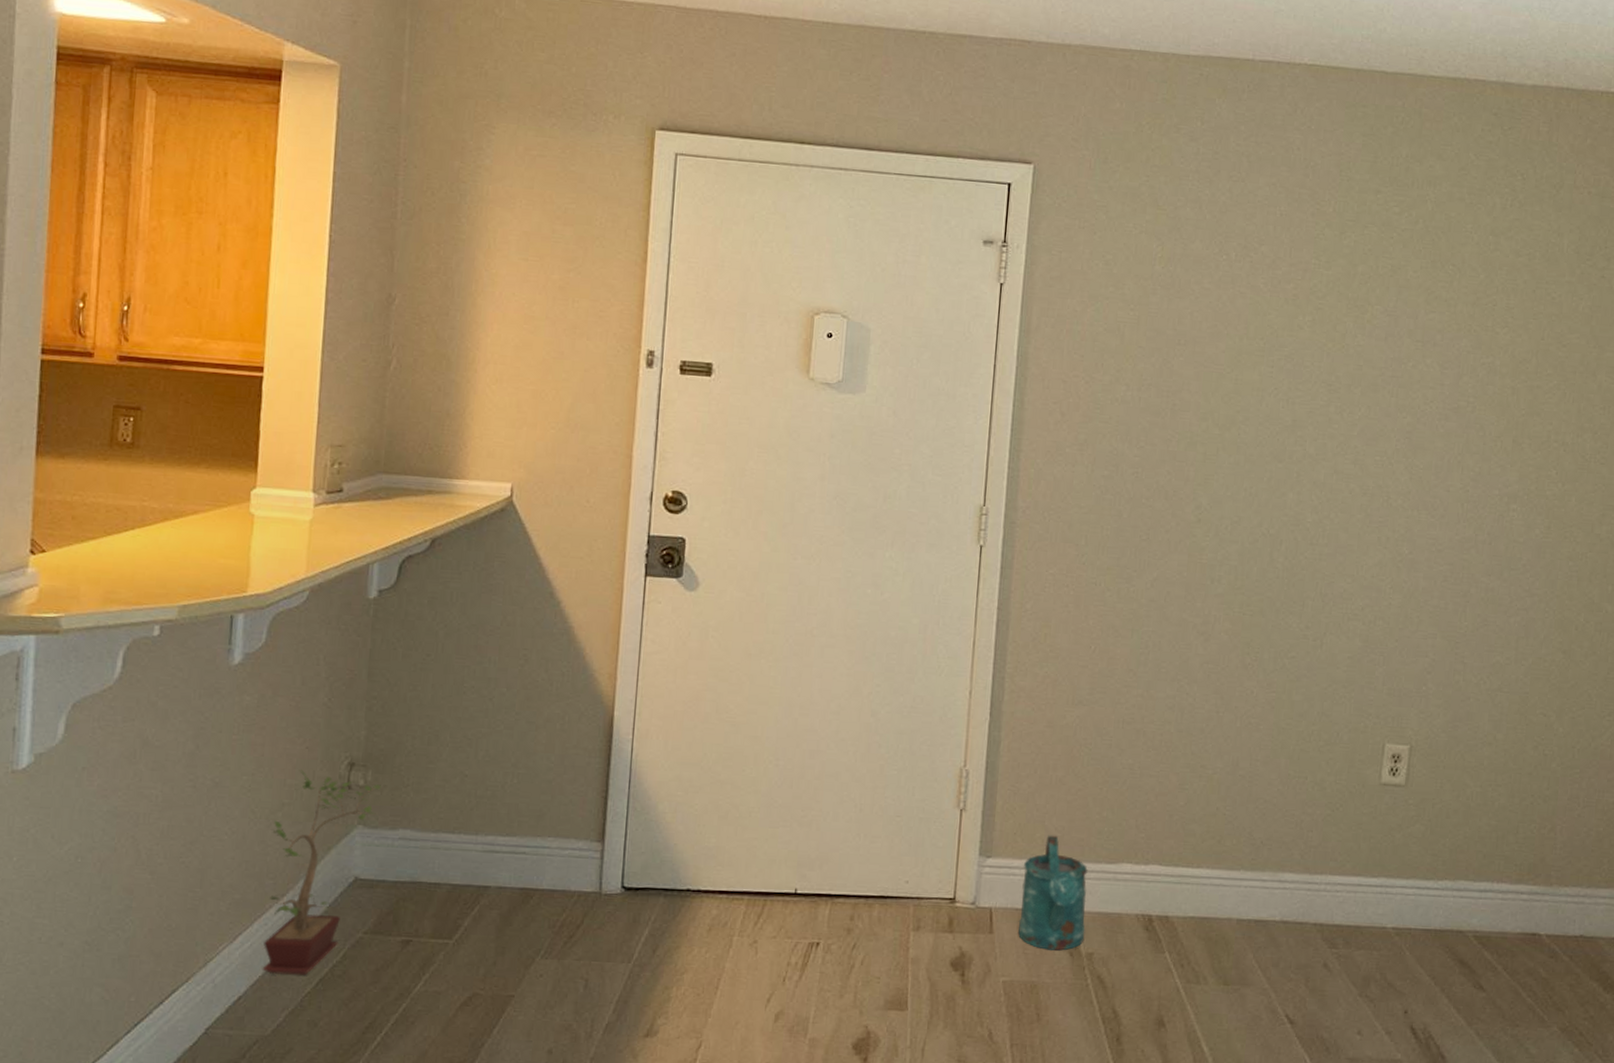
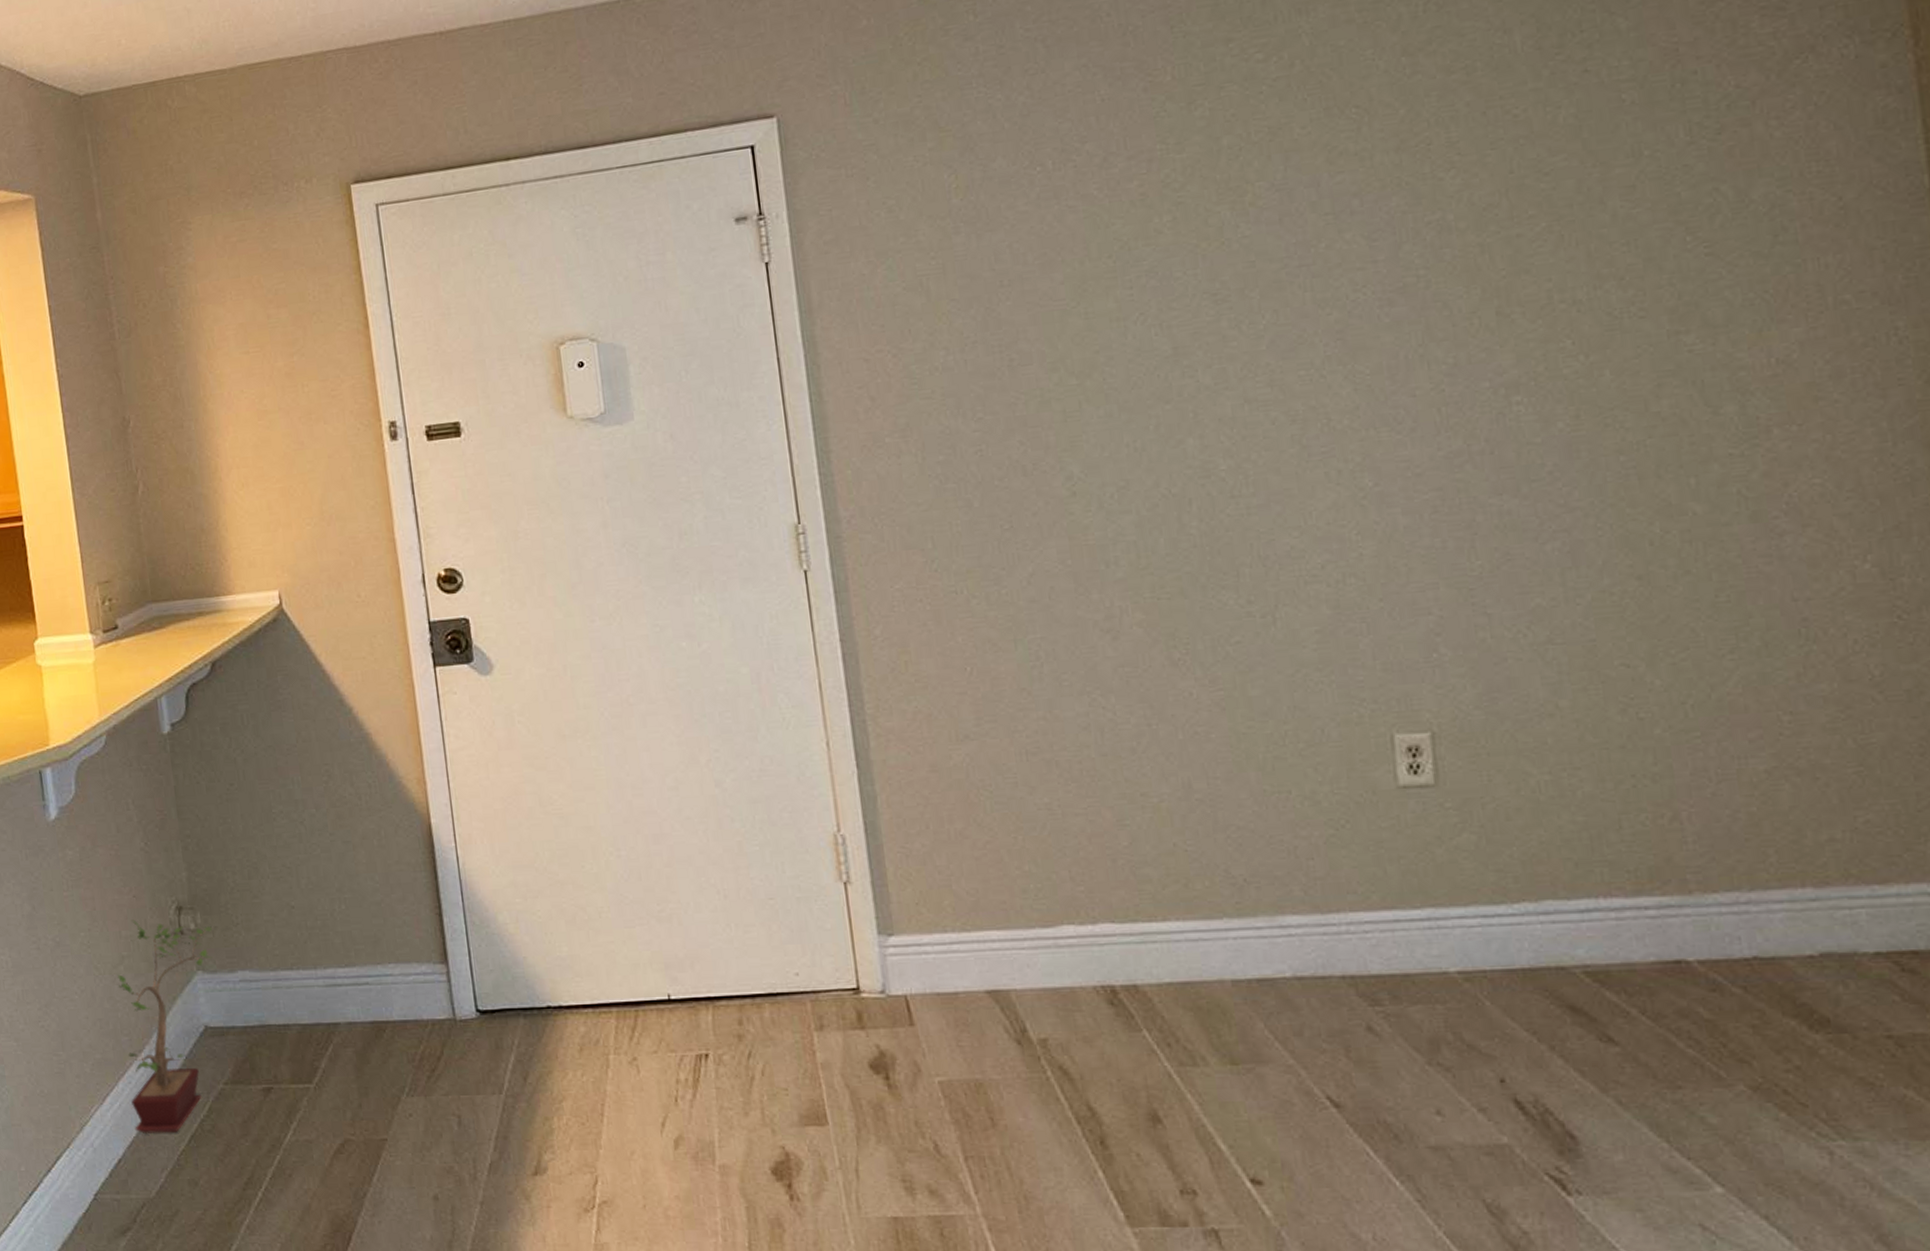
watering can: present [1018,835,1088,951] -> none [936,900,1033,1040]

